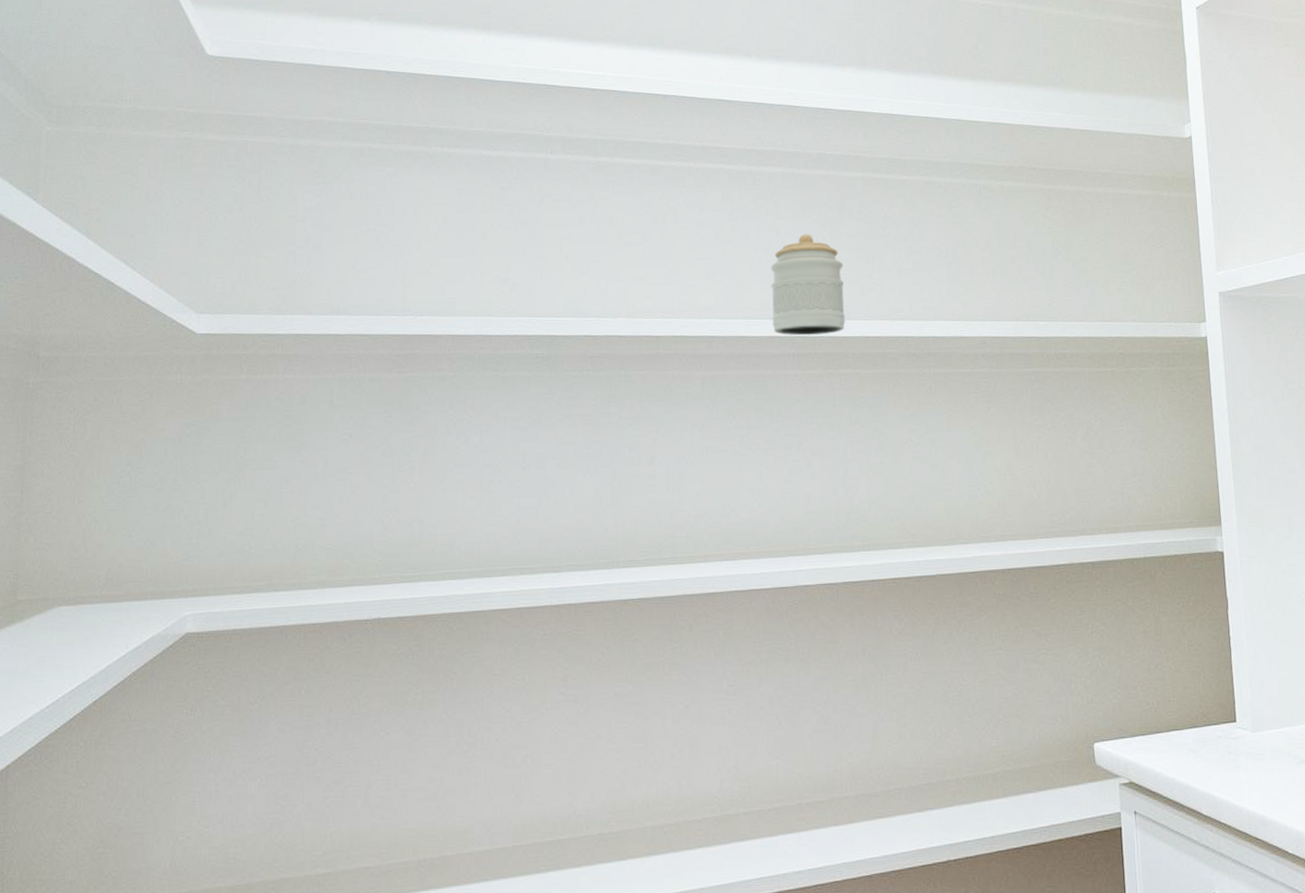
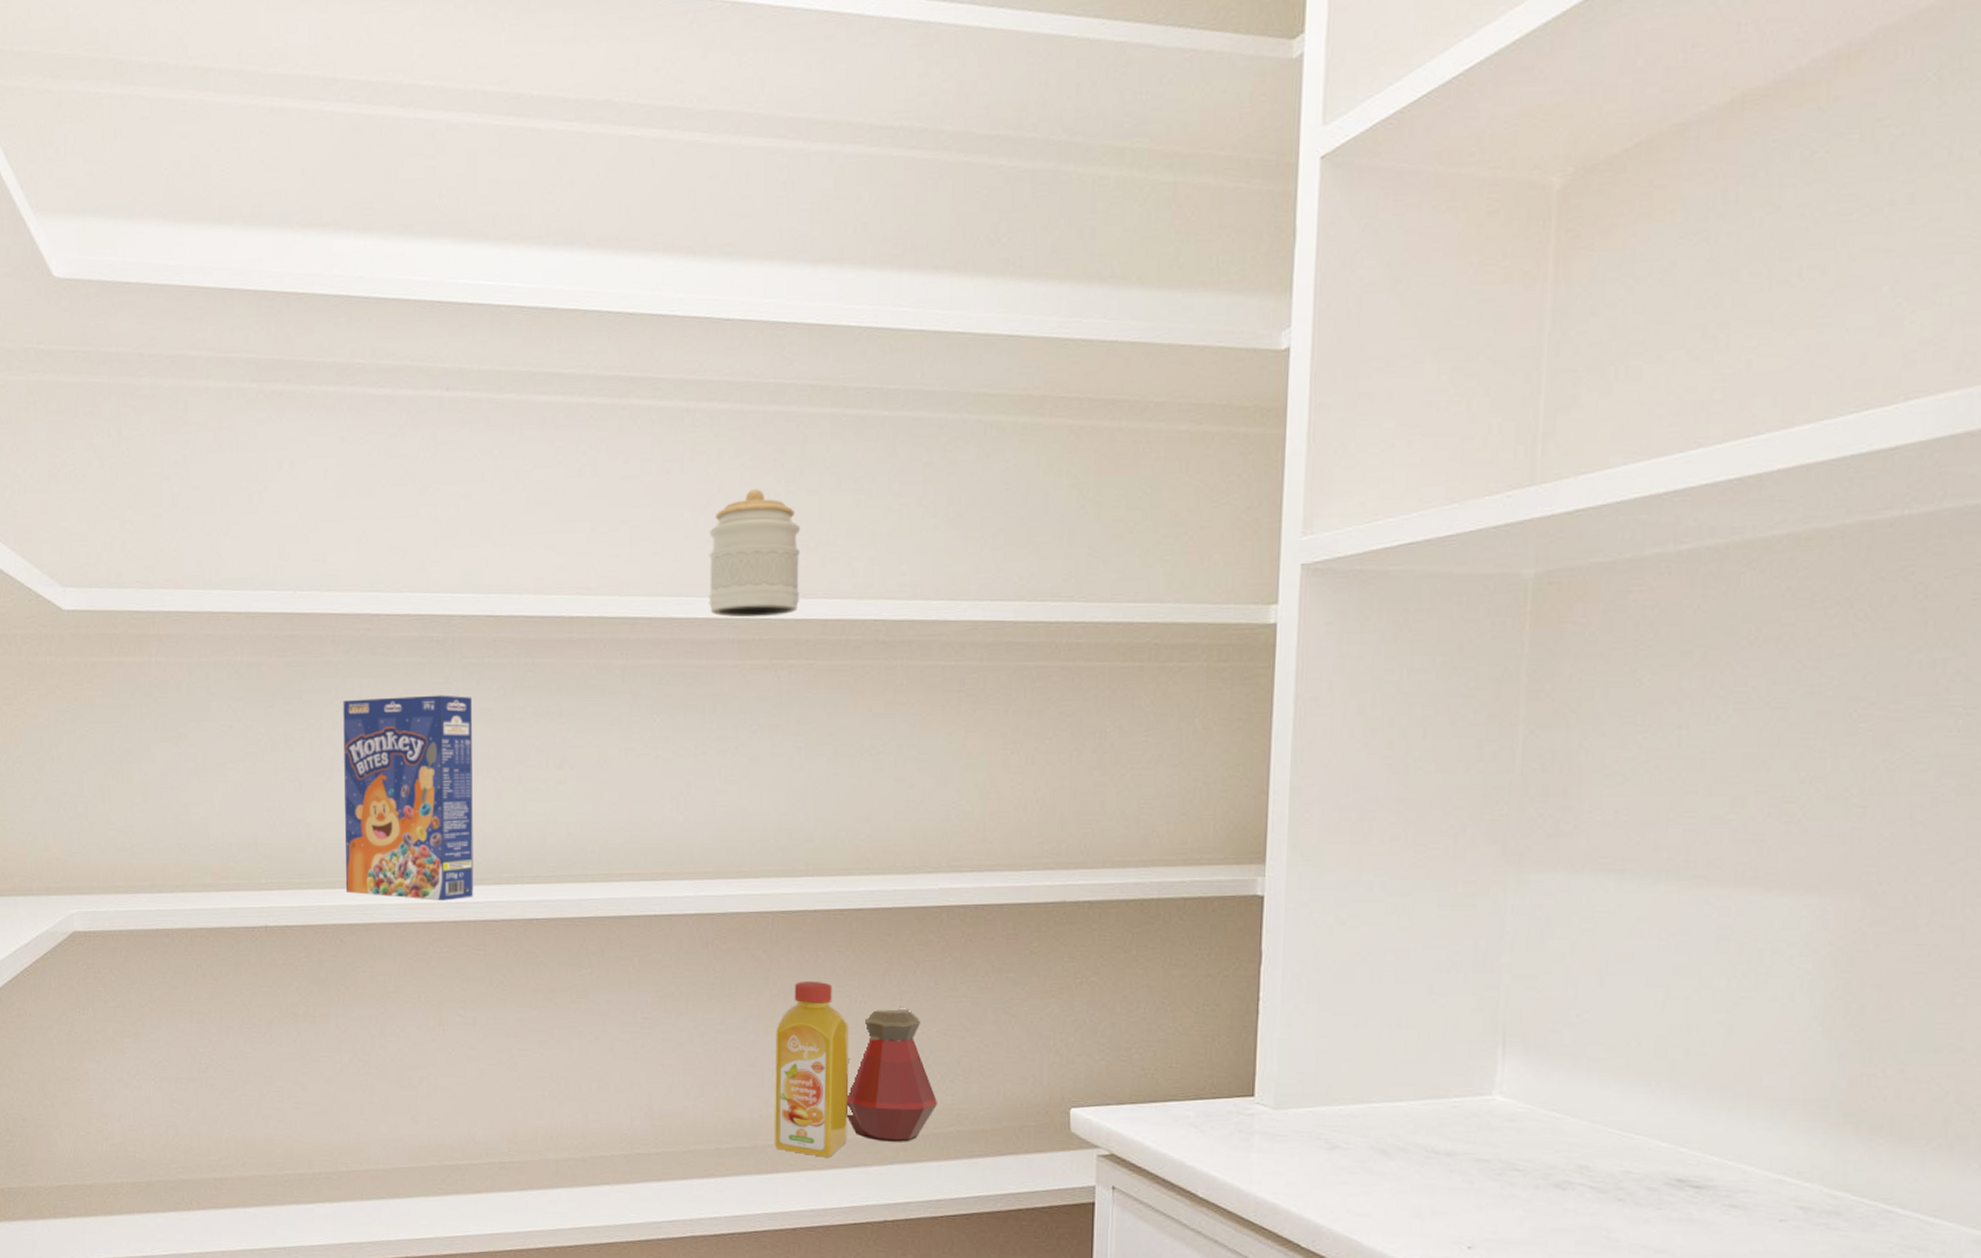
cereal box: none [456,403,574,587] -> present [343,695,474,901]
juice bottle: none [845,643,911,805] -> present [775,982,849,1158]
bottle: none [907,661,986,786] -> present [846,1006,938,1142]

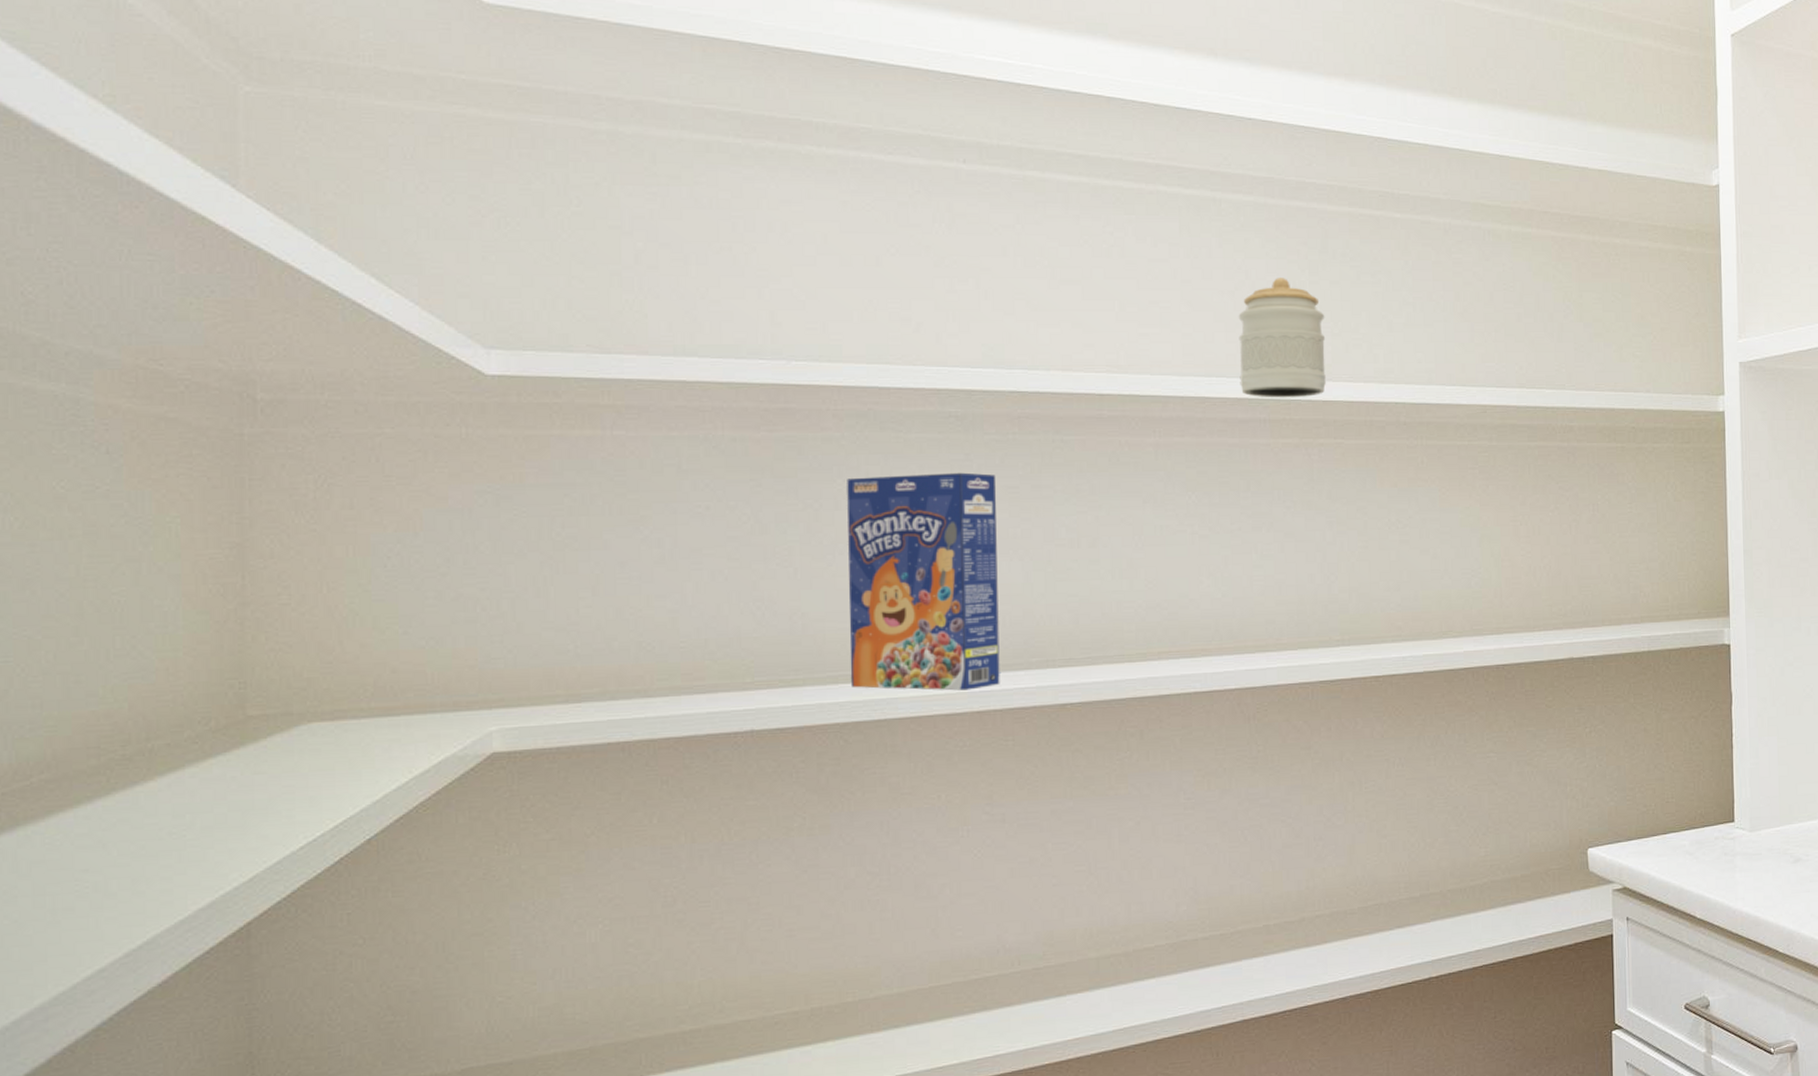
juice bottle: present [775,982,849,1158] -> none [1319,748,1391,922]
bottle: present [846,1006,938,1142] -> none [1388,766,1473,900]

